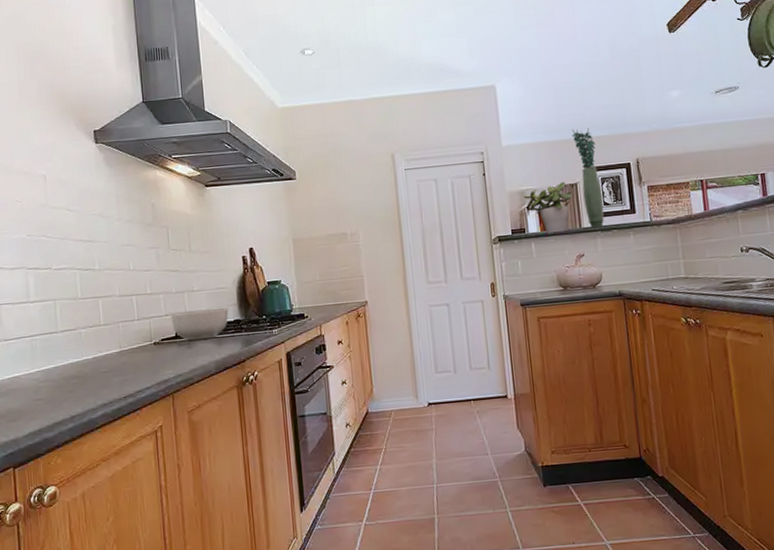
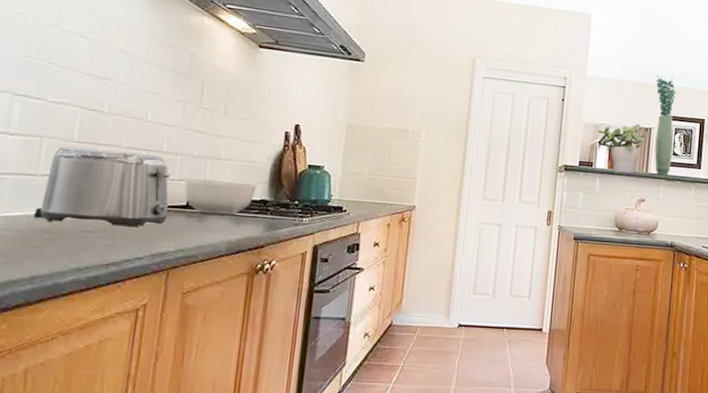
toaster: none [61,297,163,369] -> present [33,146,170,227]

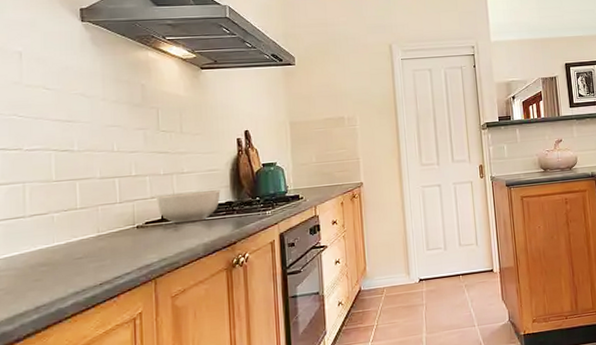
toaster: present [33,146,170,227] -> none [28,180,147,256]
potted plant: present [598,124,645,174] -> none [510,75,552,121]
vase: present [654,75,676,176] -> none [552,29,579,117]

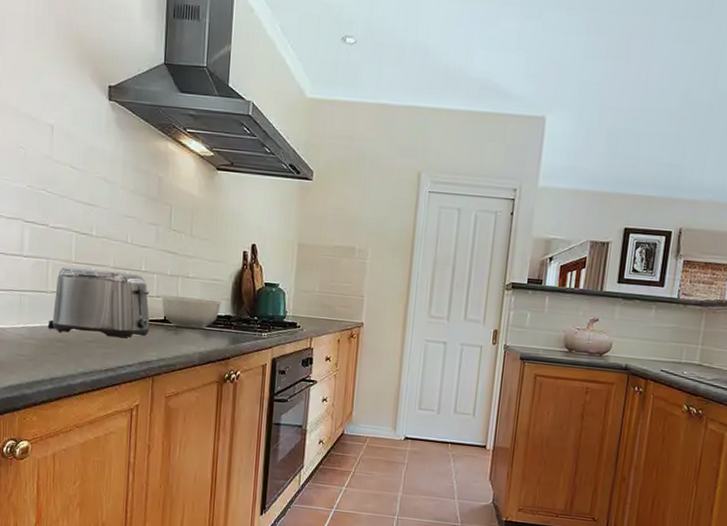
toaster: none [28,180,147,256] -> present [47,266,150,338]

